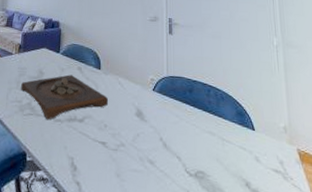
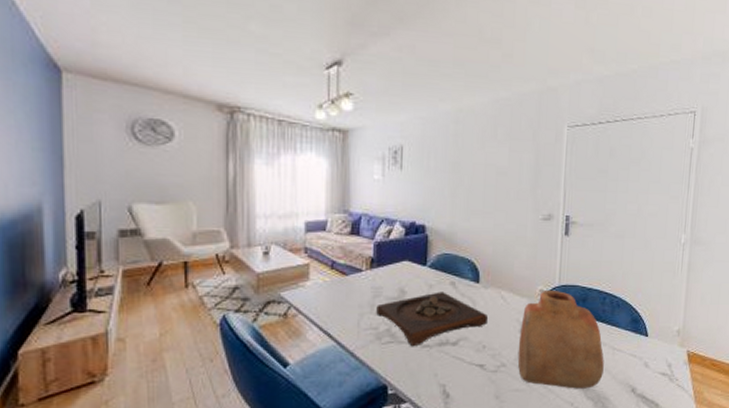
vase: none [135,79,215,177] -> present [517,289,604,389]

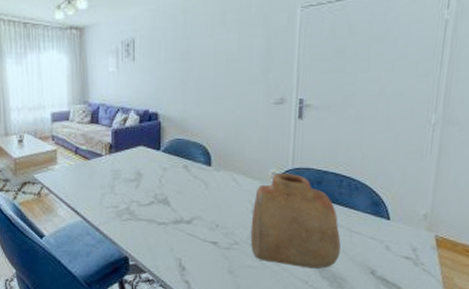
wooden tray: present [376,292,488,347] -> none [116,174,220,224]

